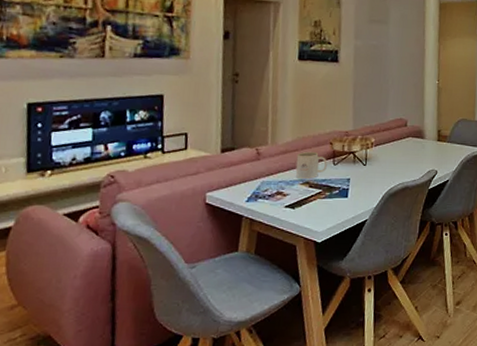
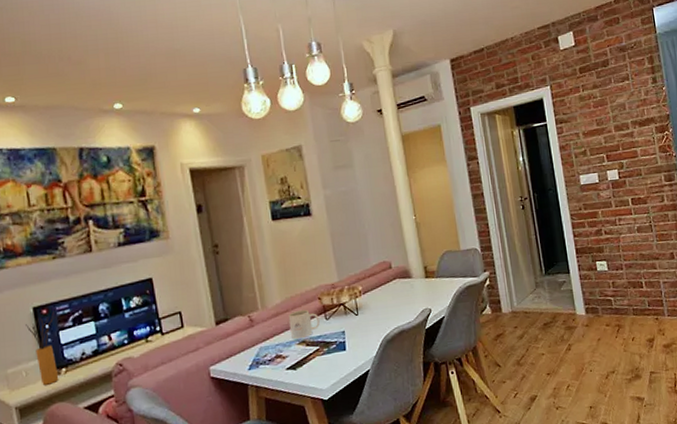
vase: none [15,111,51,185] -> present [26,312,59,385]

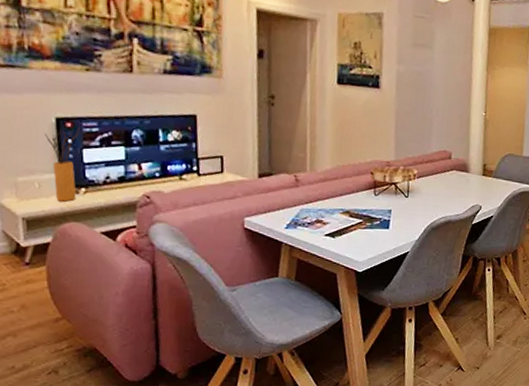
mug: present [288,309,320,340] -> none [335,180,368,209]

